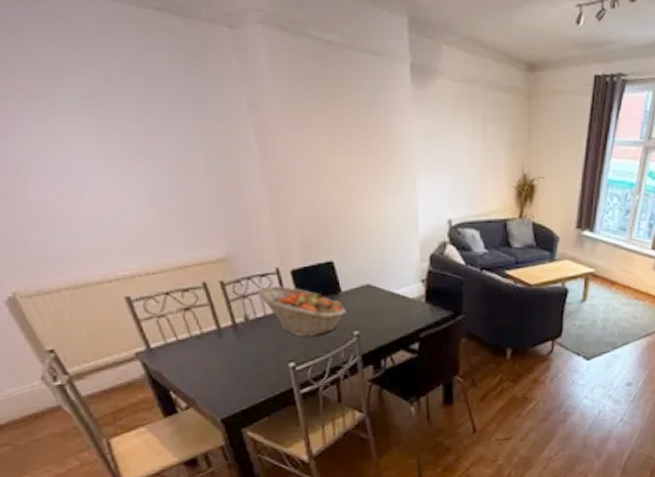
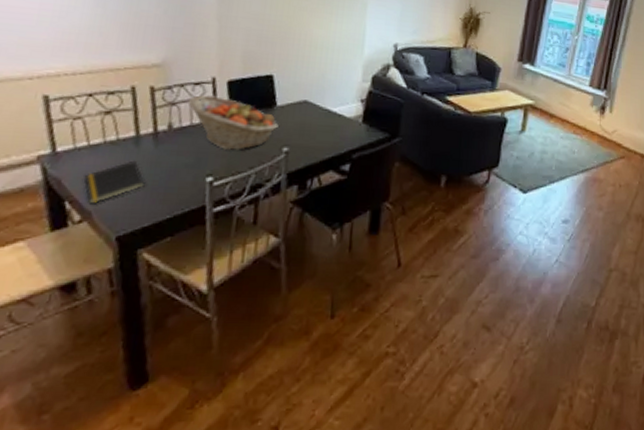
notepad: none [180,352,235,393] -> present [84,160,145,204]

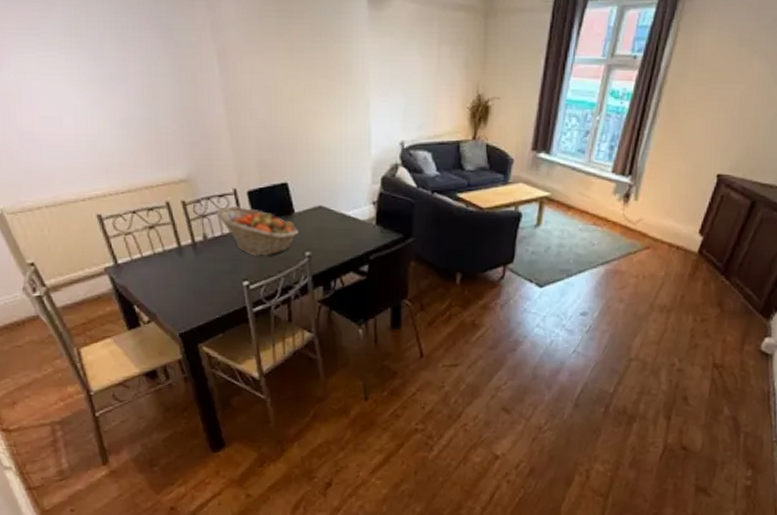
notepad: present [84,160,145,204] -> none [144,269,193,307]

